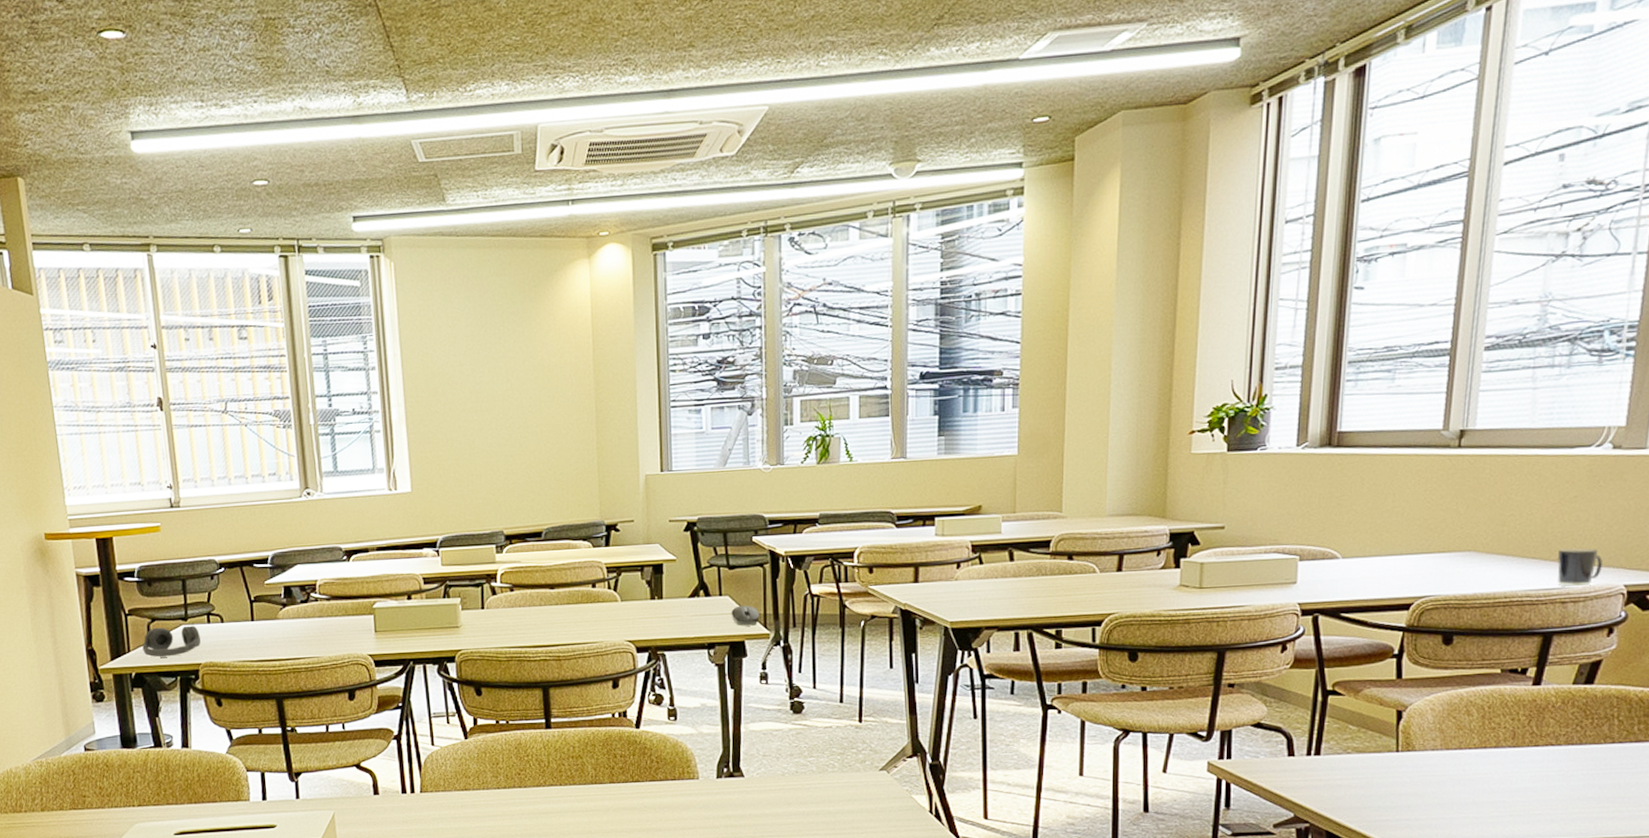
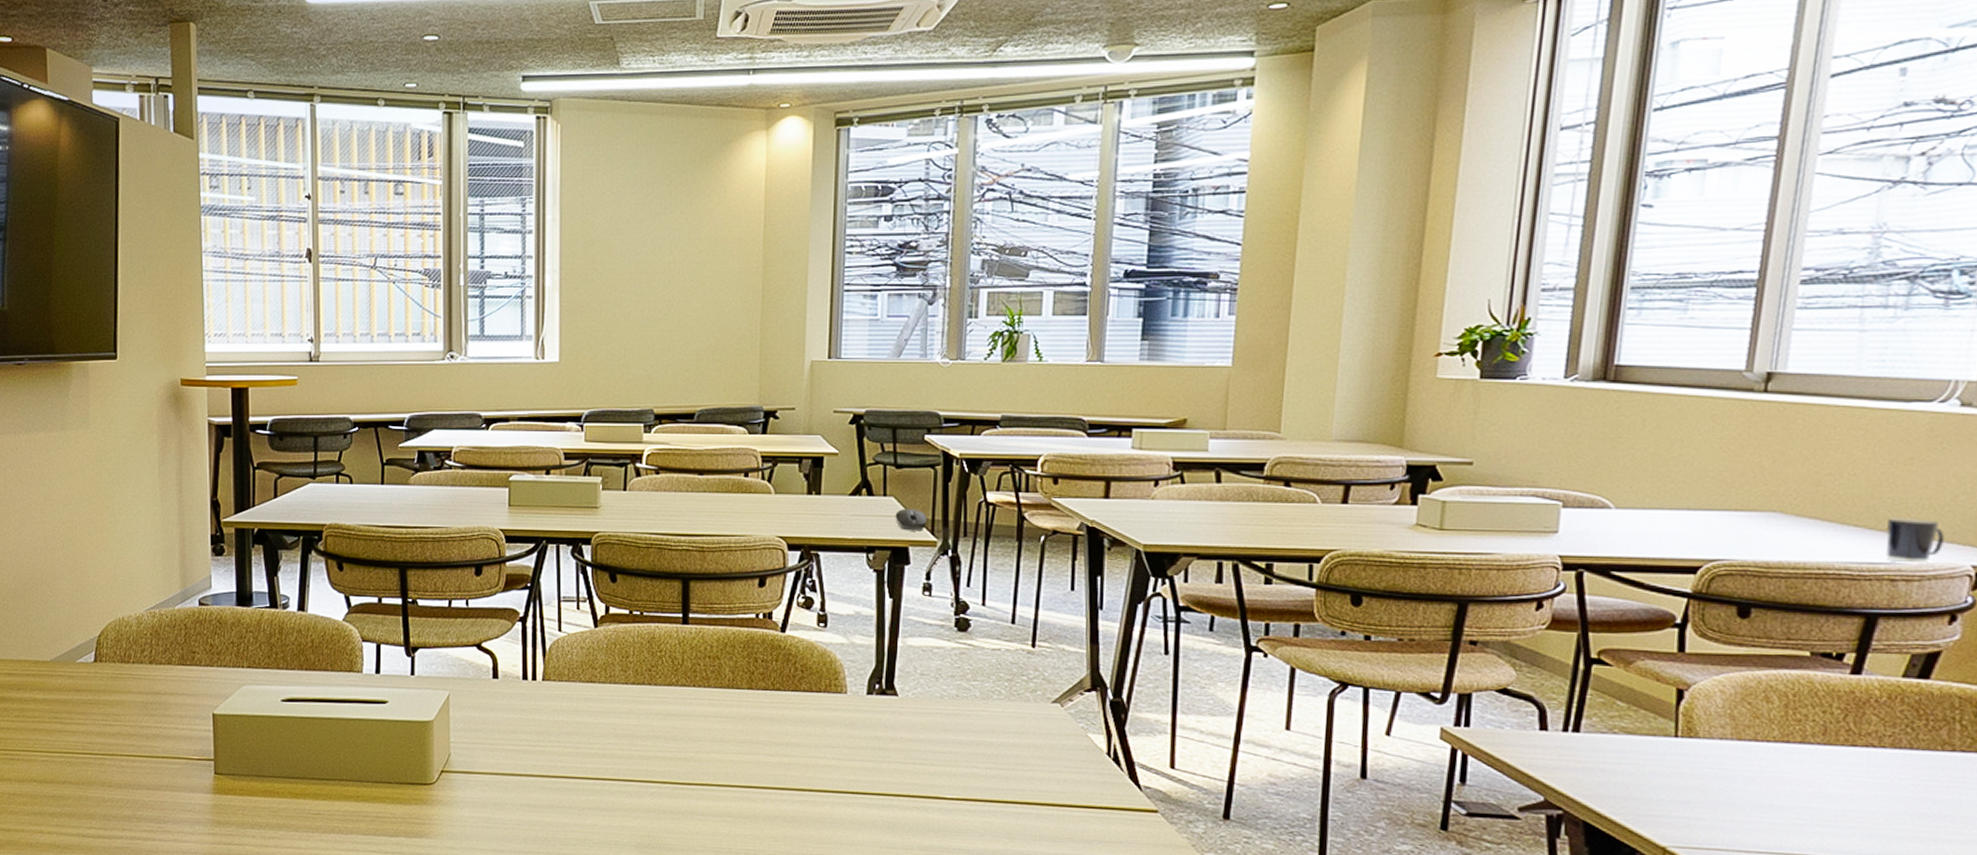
headphones: present [142,625,201,658] -> none [268,483,327,515]

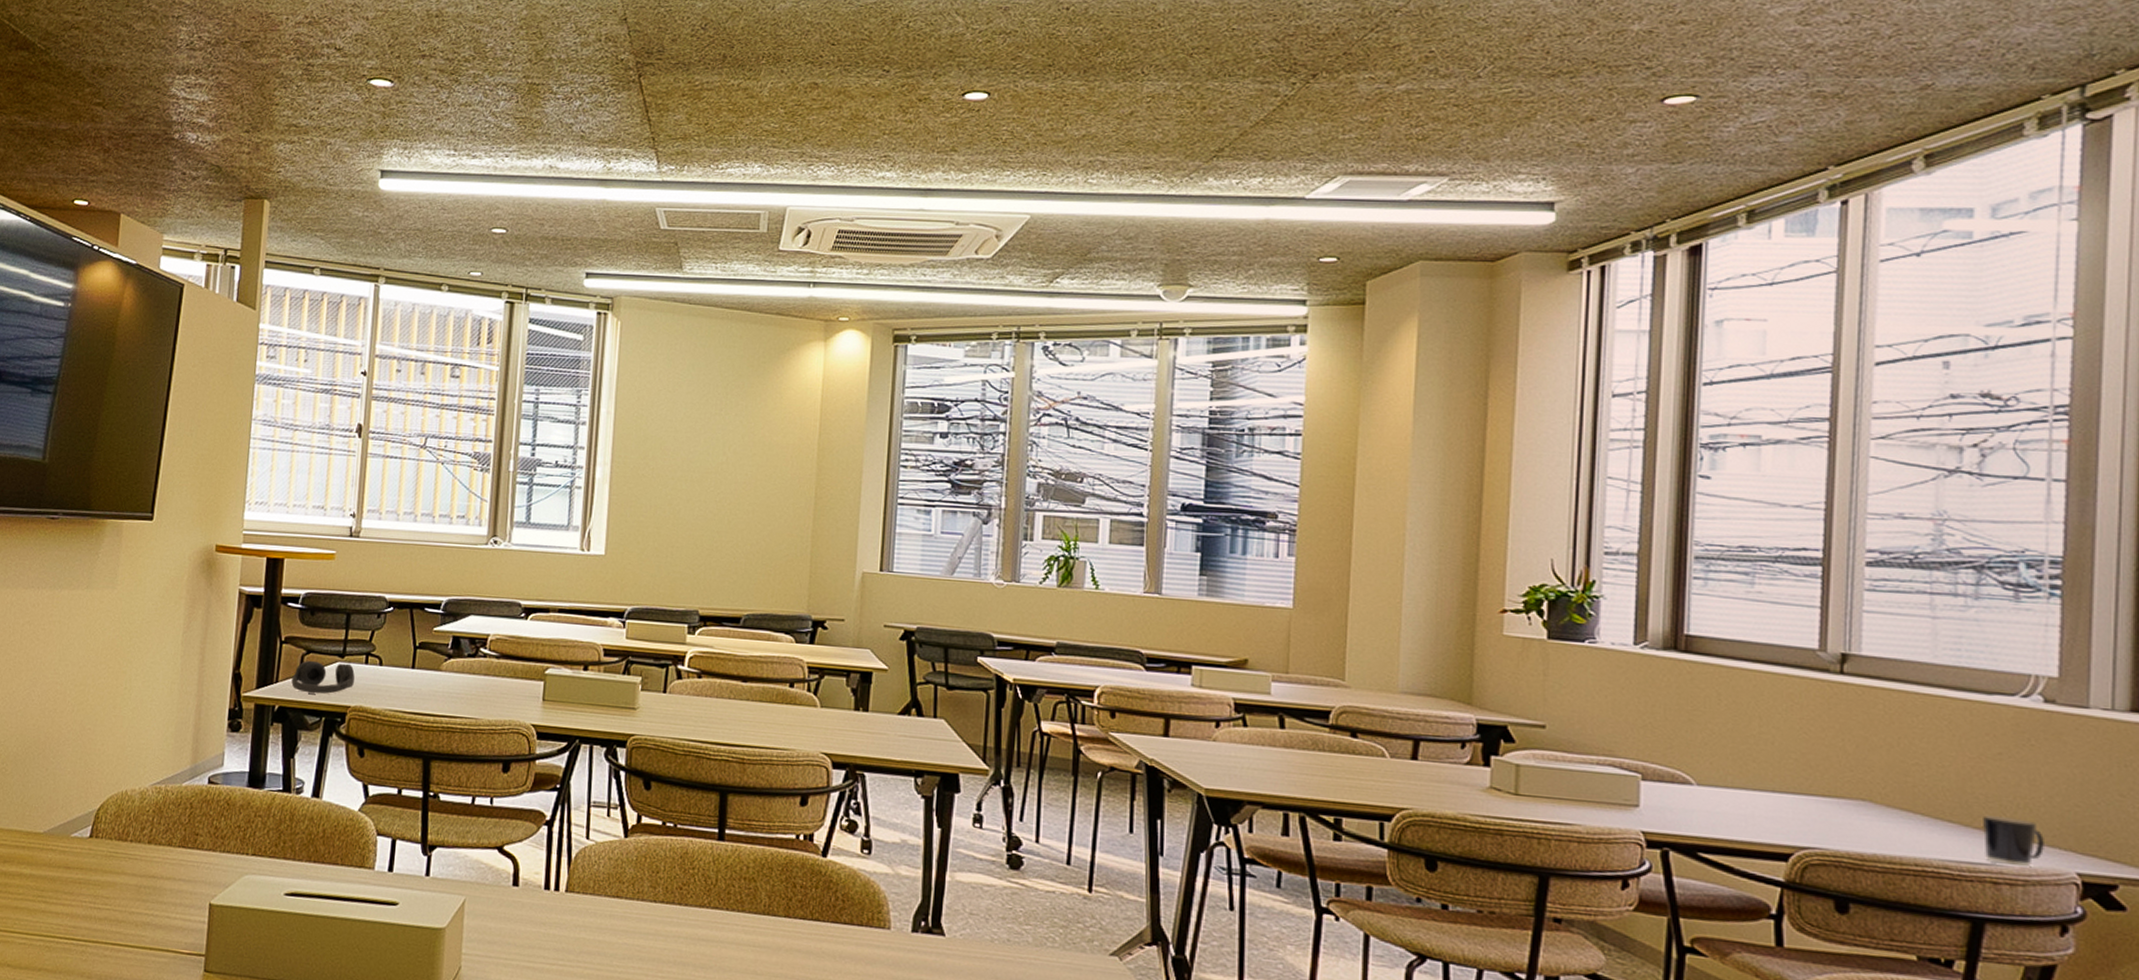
headphones: none [268,483,327,515] -> present [291,660,355,695]
computer mouse: present [895,508,928,531] -> none [945,732,979,758]

